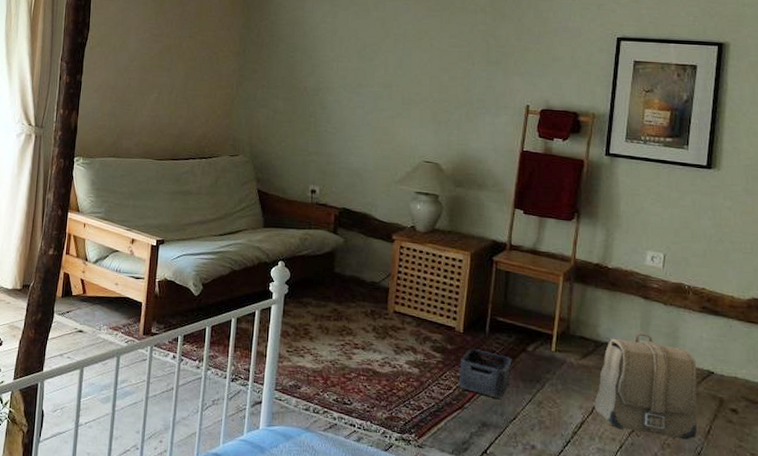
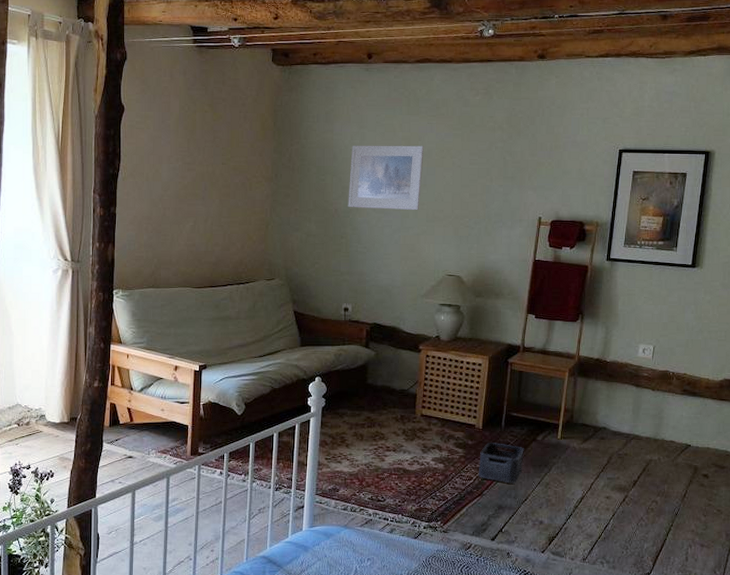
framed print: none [318,23,400,93] -> present [348,145,424,211]
backpack: present [594,332,697,440] -> none [592,416,677,504]

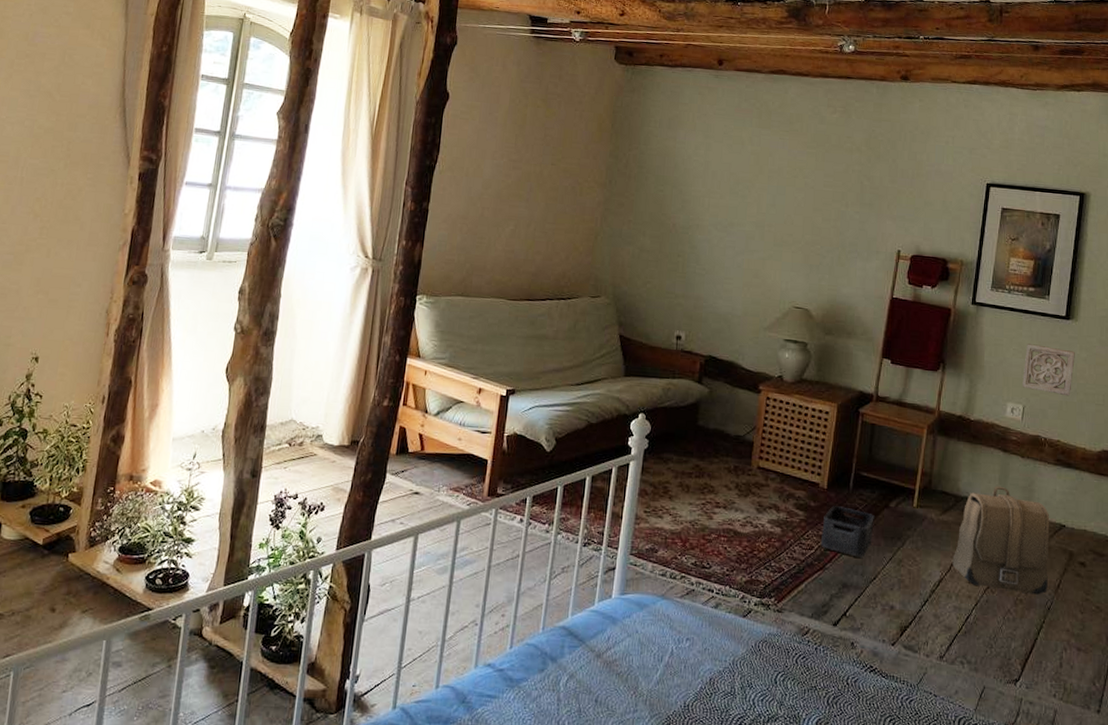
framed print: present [348,145,424,211] -> none [687,156,775,233]
backpack: none [592,416,677,504] -> present [952,485,1050,595]
wall ornament: none [653,291,700,335] -> present [1022,343,1075,397]

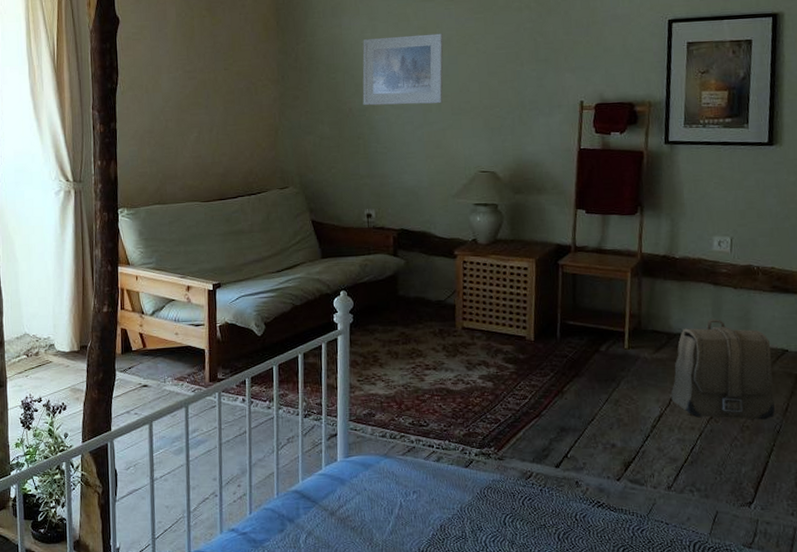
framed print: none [687,156,775,233] -> present [362,33,444,106]
storage bin: present [820,506,875,558] -> none [533,356,586,402]
wall ornament: present [1022,343,1075,397] -> none [727,175,783,223]

